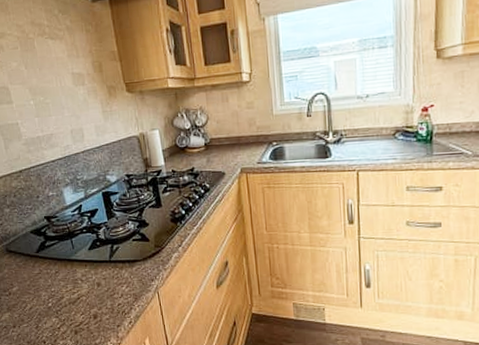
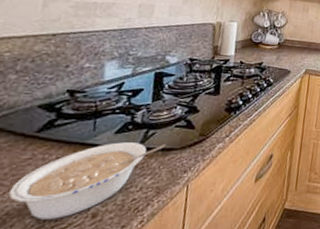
legume: none [35,256,130,319] -> present [8,142,166,219]

